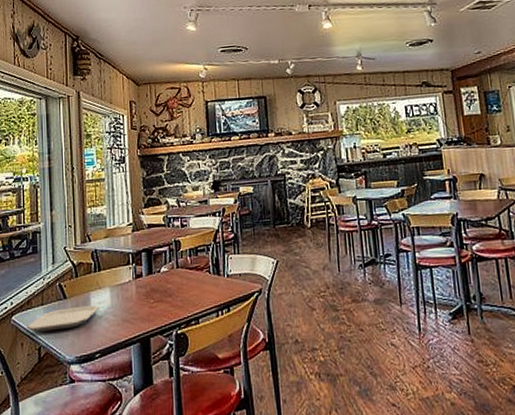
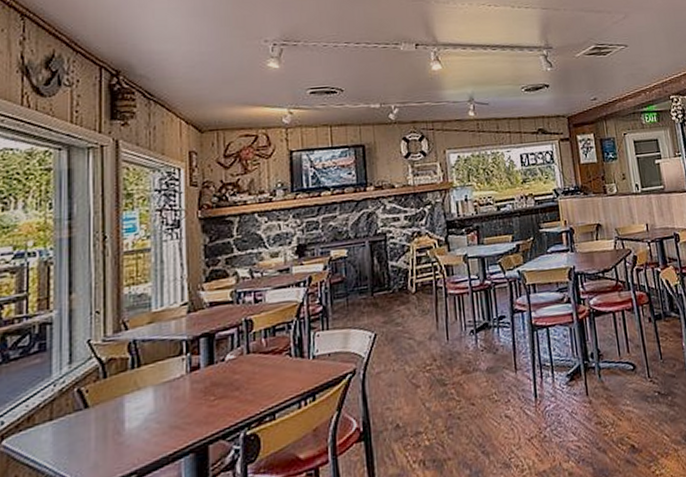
plate: present [27,305,99,332] -> none [25,411,137,458]

